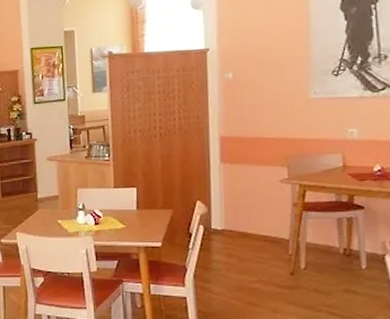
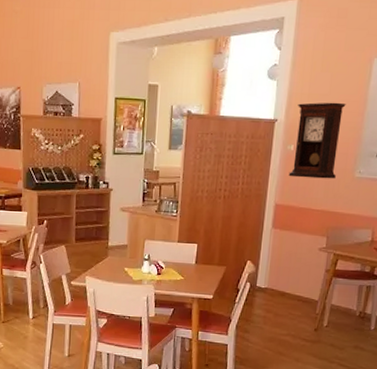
pendulum clock: none [230,23,287,106] -> present [288,102,346,179]

